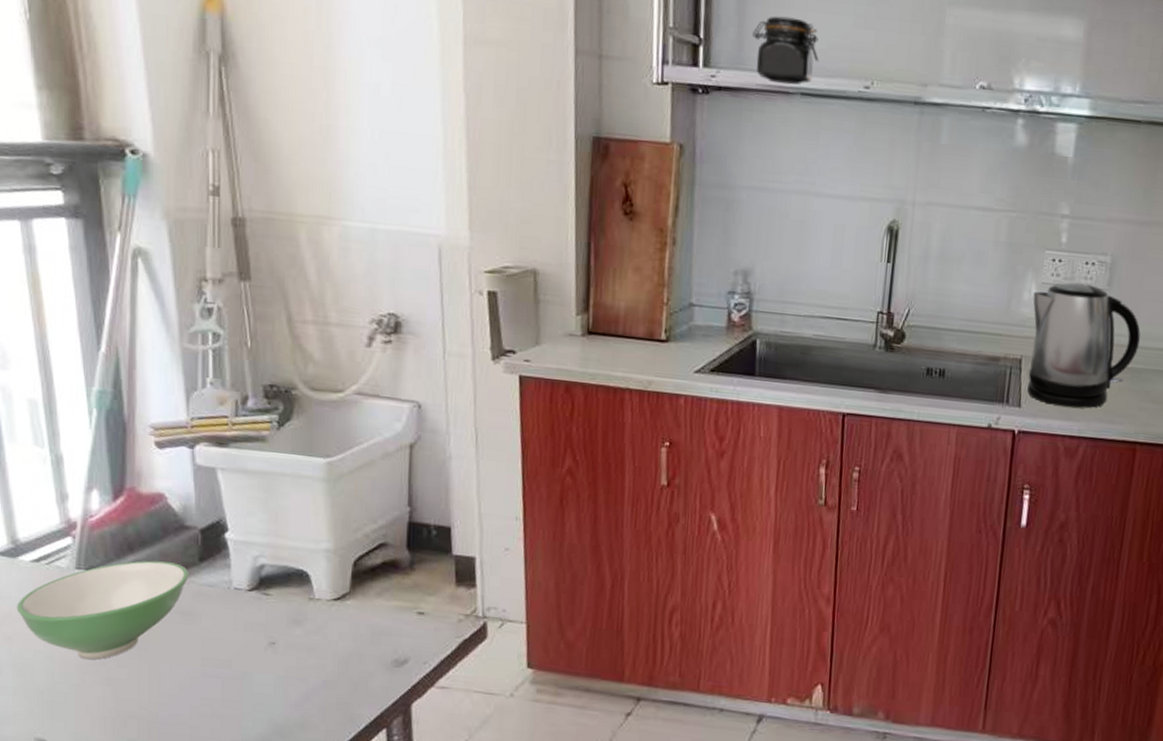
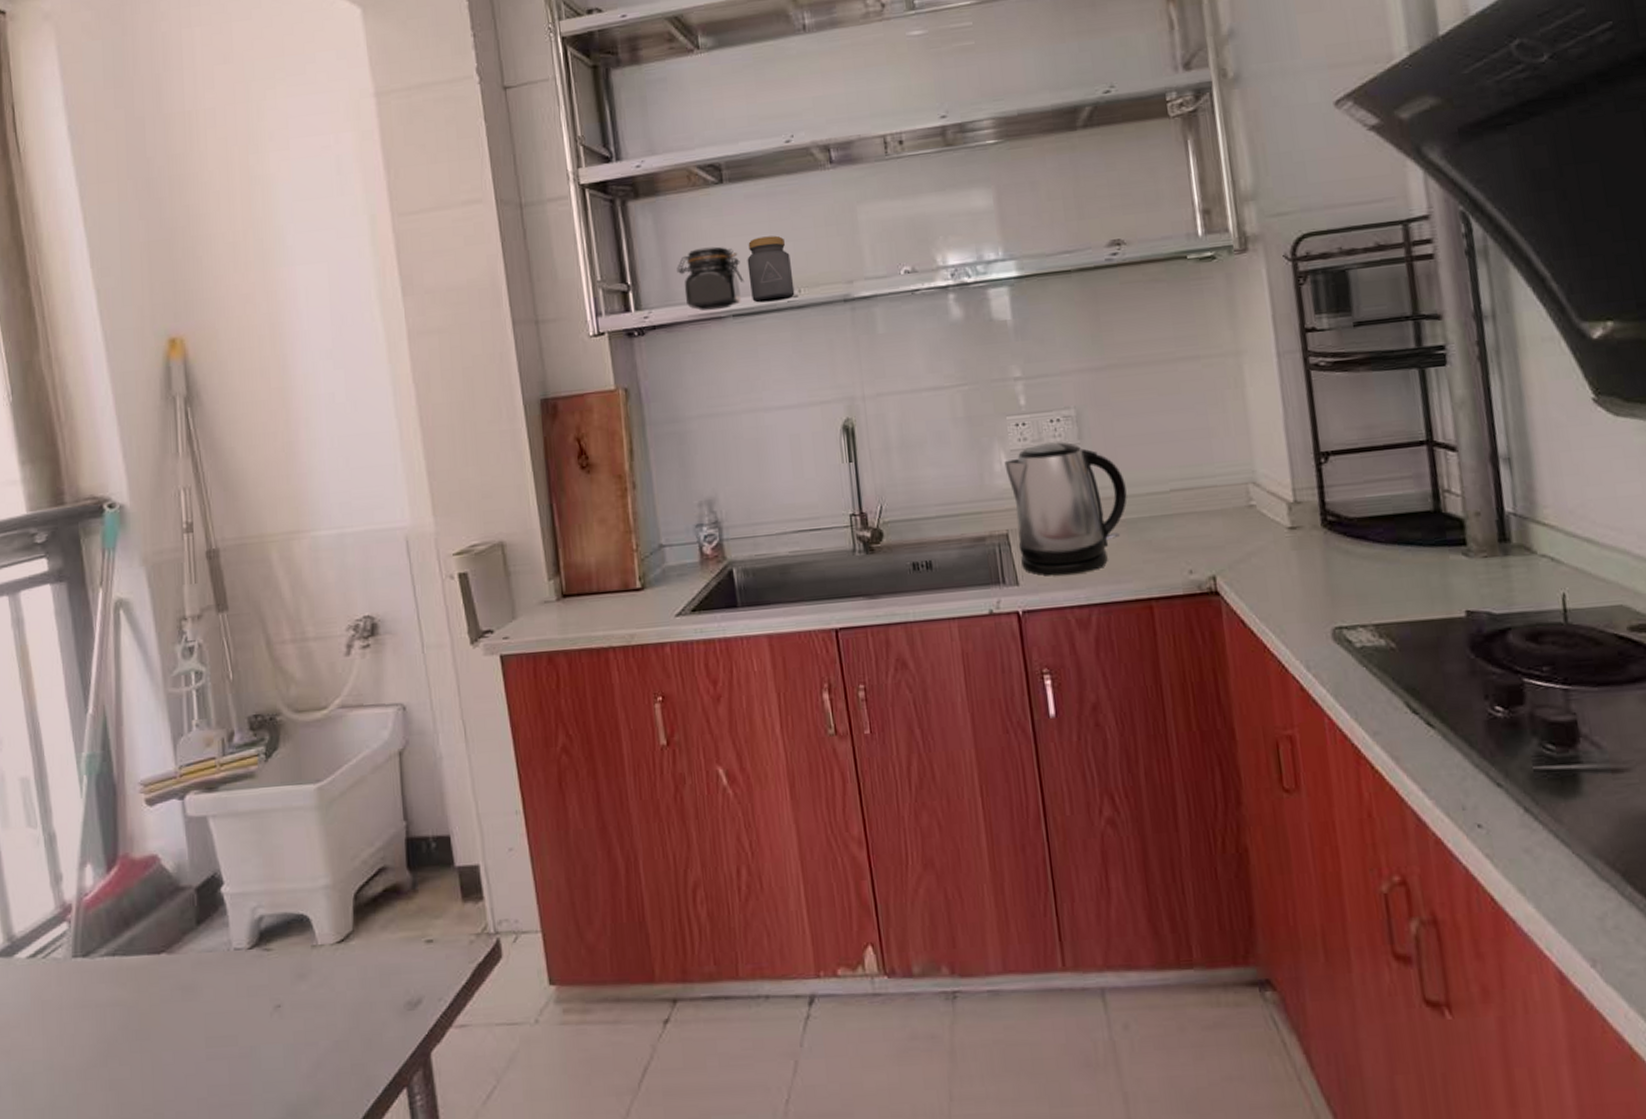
bowl: present [16,560,189,660] -> none [14,931,187,1063]
jar: none [823,18,870,90] -> present [747,235,795,303]

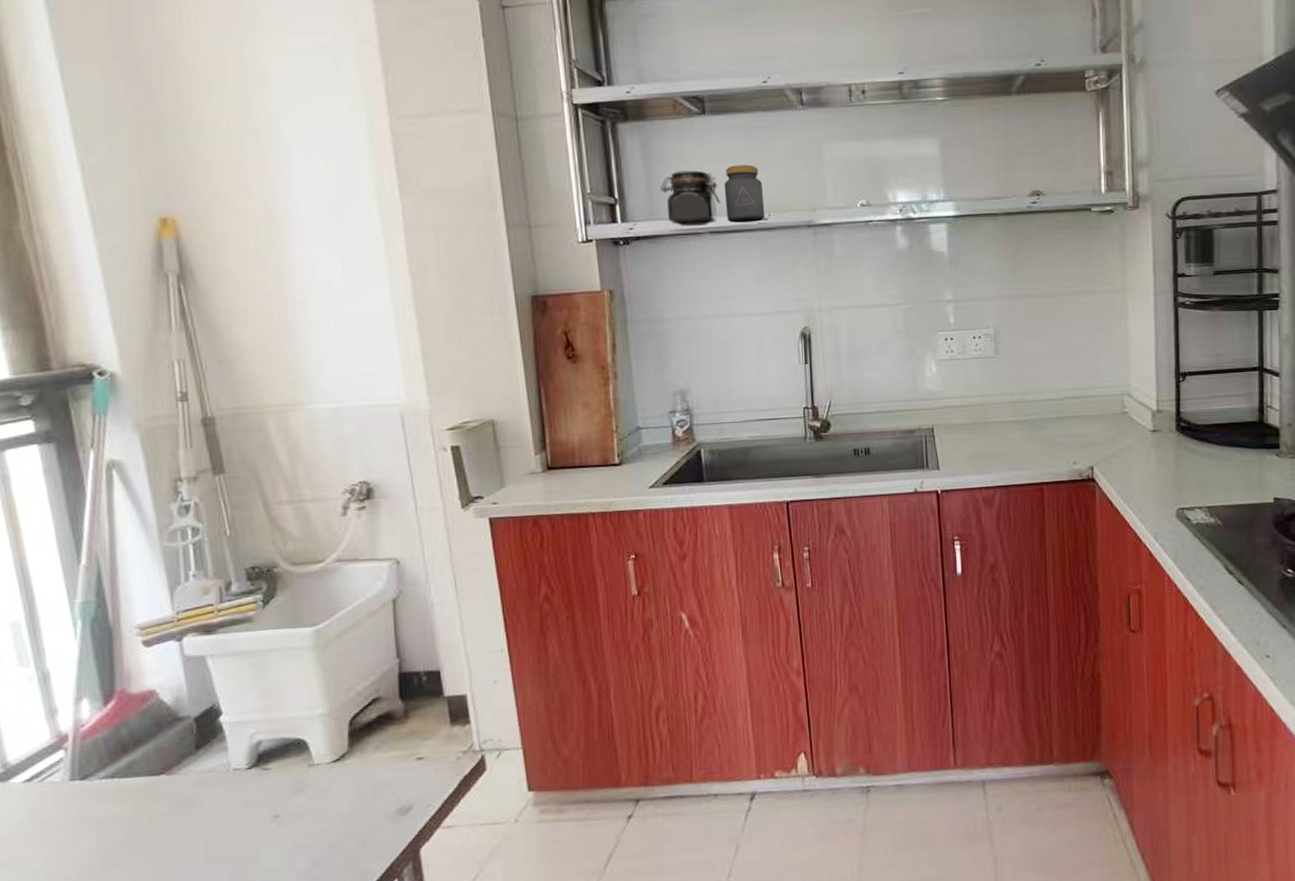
kettle: present [1004,442,1127,576] -> none [934,355,1030,464]

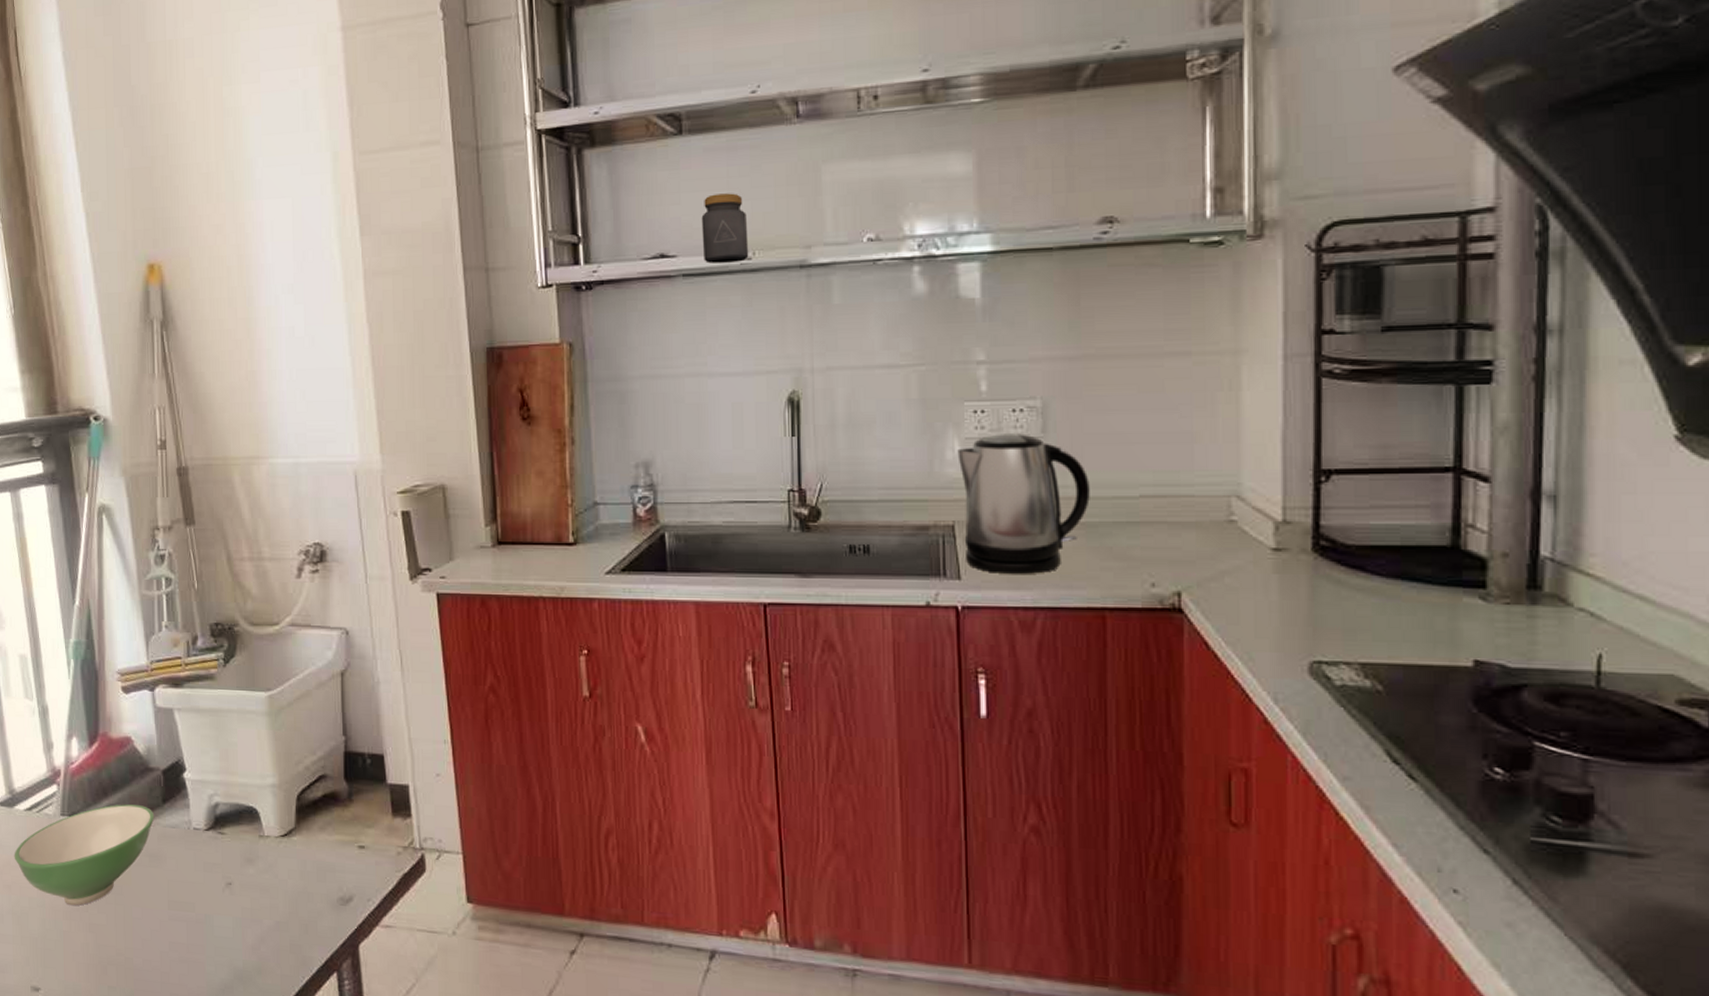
bowl: none [10,755,187,871] -> present [14,804,155,906]
jar: present [661,170,721,227] -> none [629,201,697,269]
kettle: none [934,355,1030,464] -> present [957,433,1090,575]

